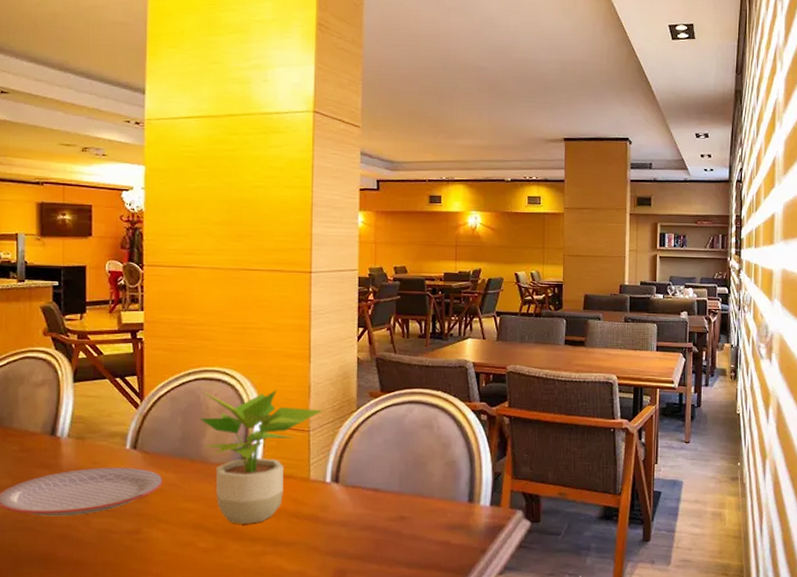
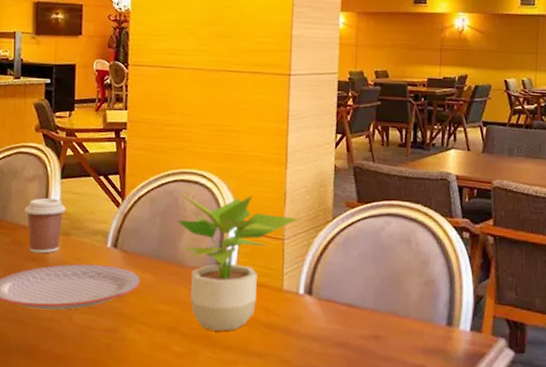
coffee cup: none [34,402,80,459] -> present [24,198,66,254]

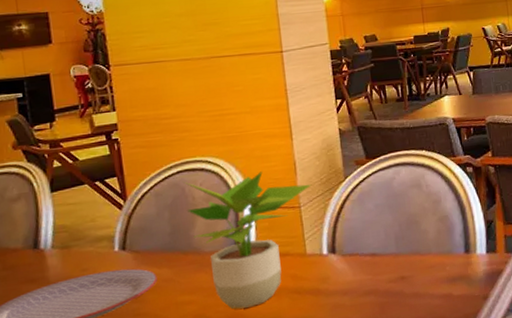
coffee cup: present [24,198,66,254] -> none [12,213,62,274]

